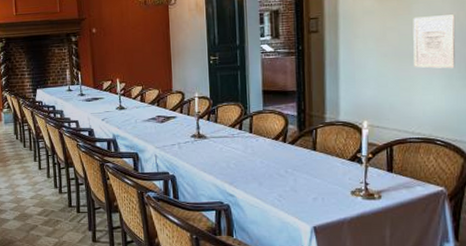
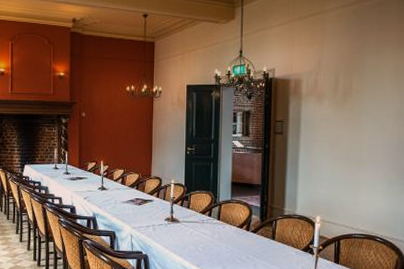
wall art: present [413,14,456,69] -> none [361,128,397,175]

